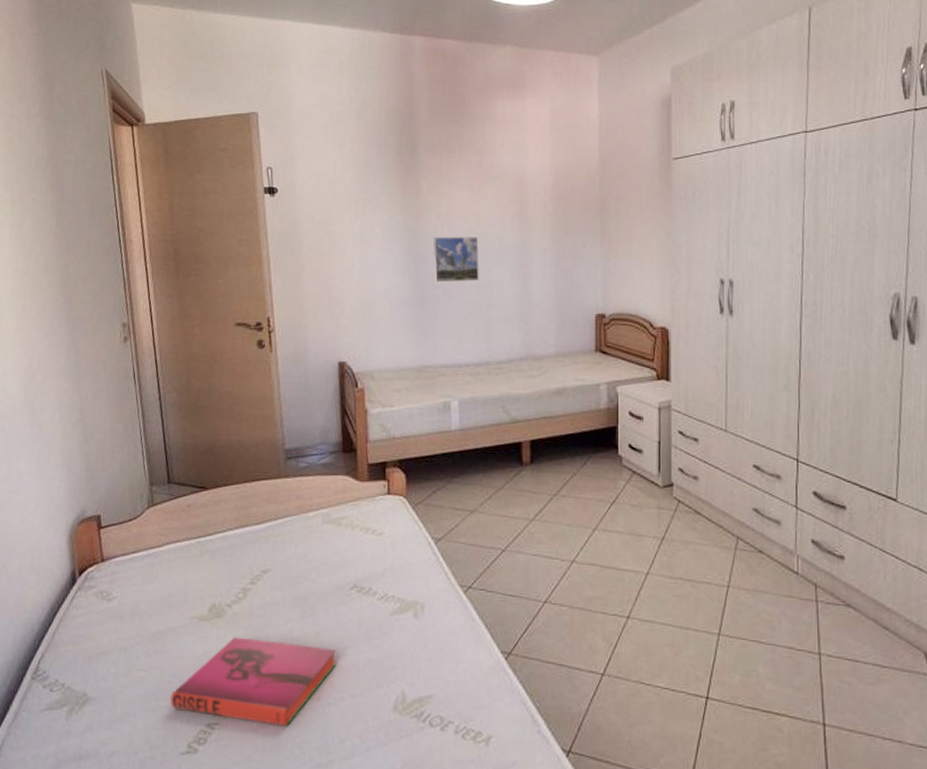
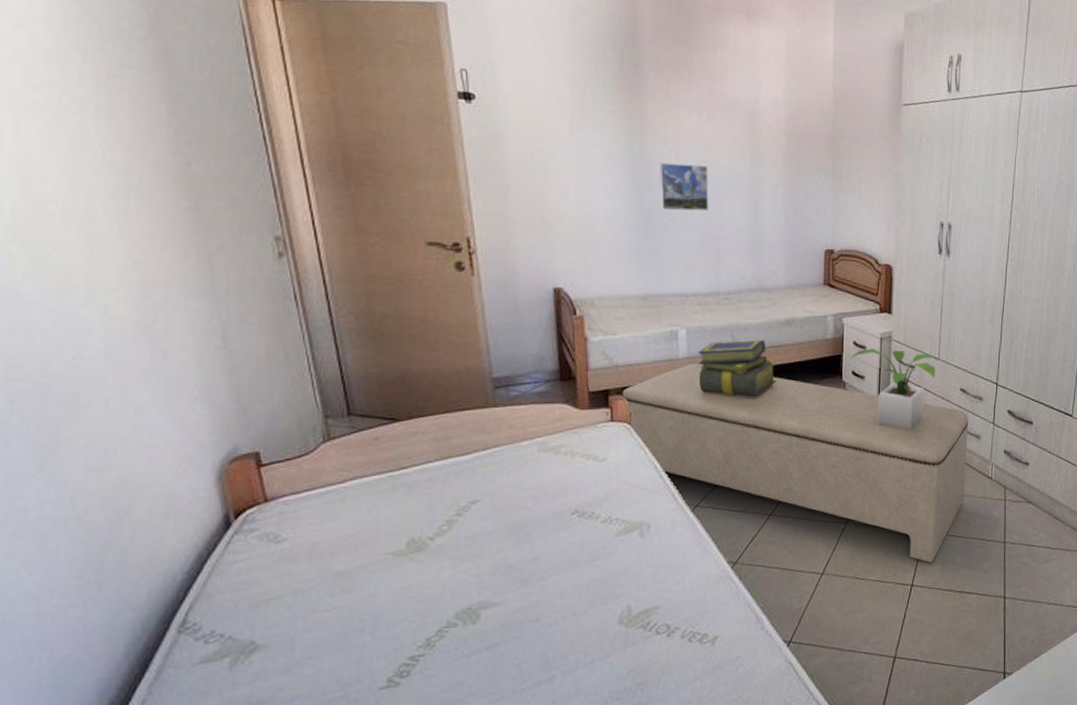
hardback book: present [170,637,337,727] -> none [364,569,557,651]
bench: none [398,435,766,672] -> present [621,363,969,563]
stack of books: none [470,410,549,470] -> present [698,339,777,396]
potted plant: none [625,418,725,512] -> present [849,348,938,430]

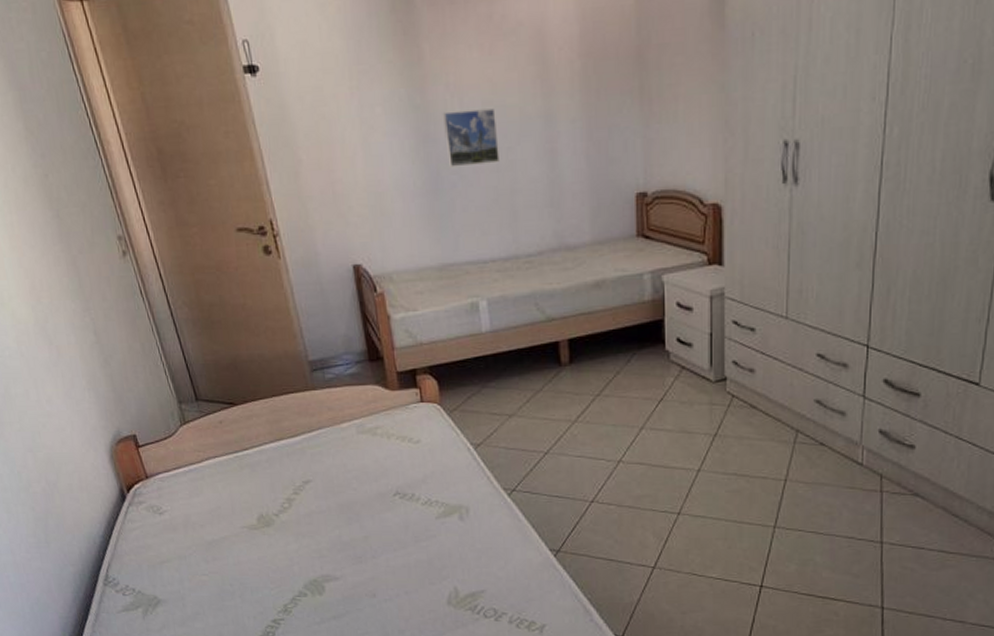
bench: present [621,363,969,563] -> none [428,337,830,562]
stack of books: present [698,339,777,396] -> none [501,306,589,372]
potted plant: present [849,348,938,430] -> none [673,308,786,406]

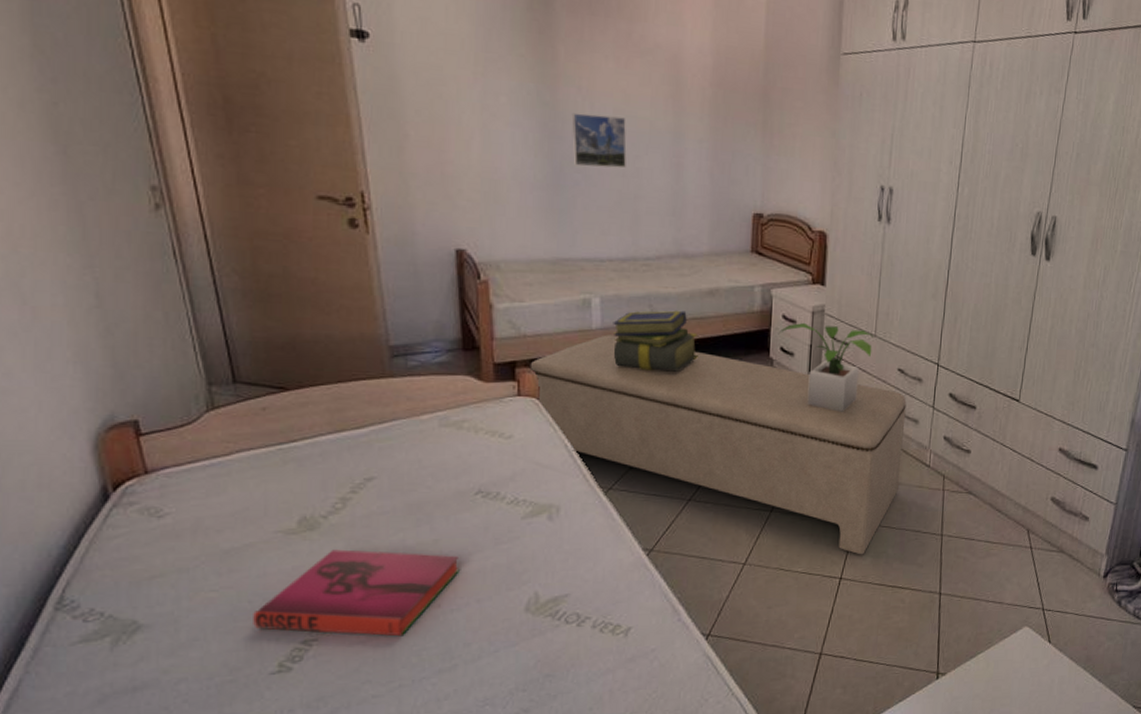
hardback book: none [235,543,388,621] -> present [253,549,460,637]
bench: none [428,337,830,562] -> present [529,335,907,555]
stack of books: none [501,306,589,372] -> present [613,310,698,372]
potted plant: none [673,308,786,406] -> present [778,322,874,412]

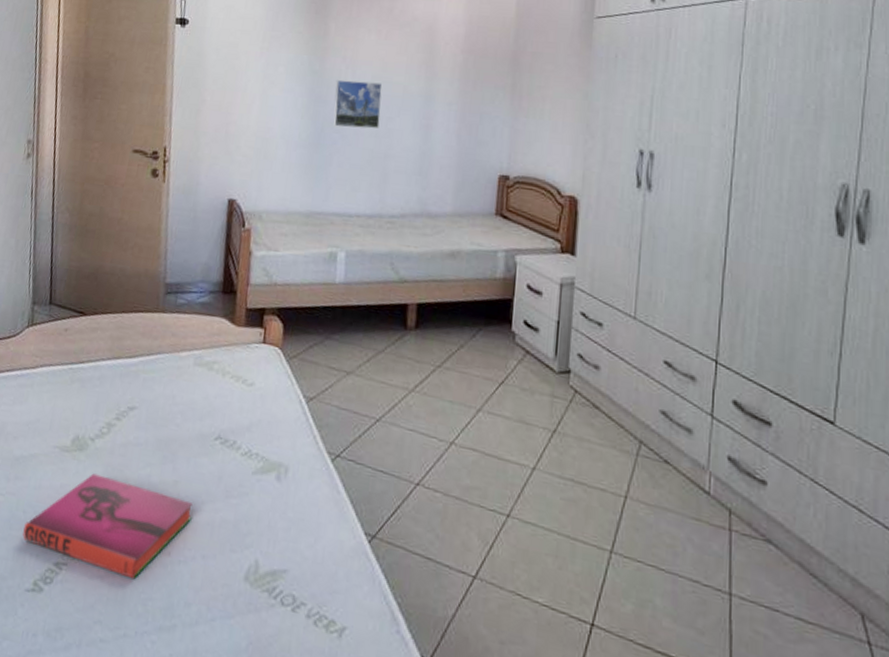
bench: present [529,335,907,555] -> none [276,289,676,599]
stack of books: present [613,310,698,372] -> none [353,268,437,336]
potted plant: present [778,322,874,412] -> none [521,294,634,406]

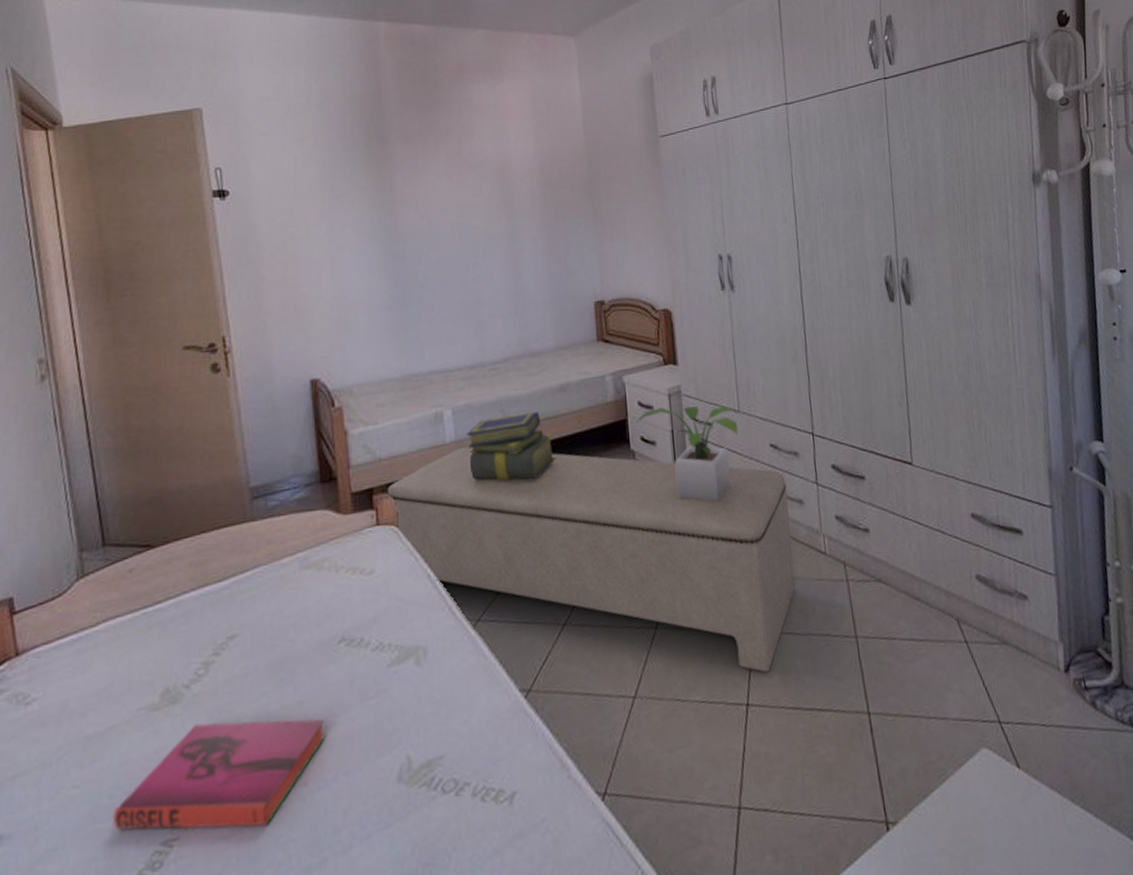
bench: none [276,289,676,599] -> present [387,446,795,673]
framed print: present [333,79,383,130] -> none [411,229,466,282]
stack of books: none [353,268,437,336] -> present [466,411,556,482]
potted plant: none [521,294,634,406] -> present [636,406,739,502]

